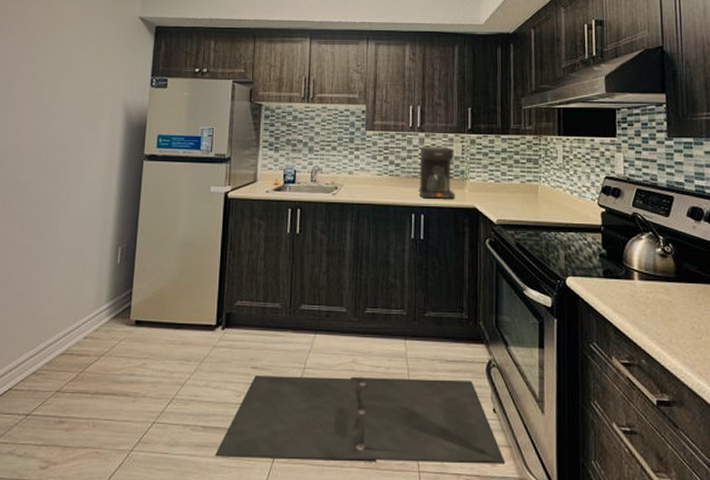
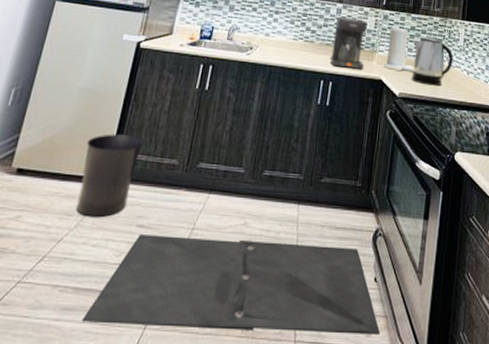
waste bin: none [193,283,245,361] -> present [76,134,143,217]
paper towel: none [477,152,510,198] -> present [384,27,414,72]
kettle: none [508,158,553,209] -> present [411,37,454,86]

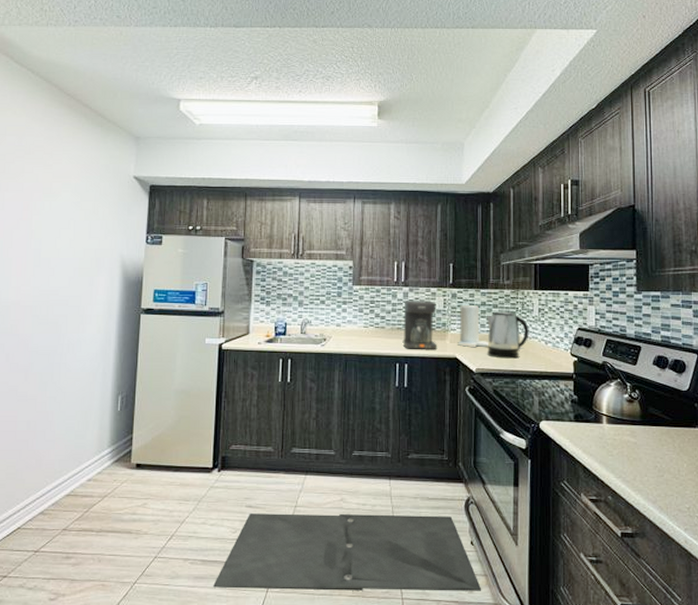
waste bin: present [76,134,143,217] -> none [190,428,239,500]

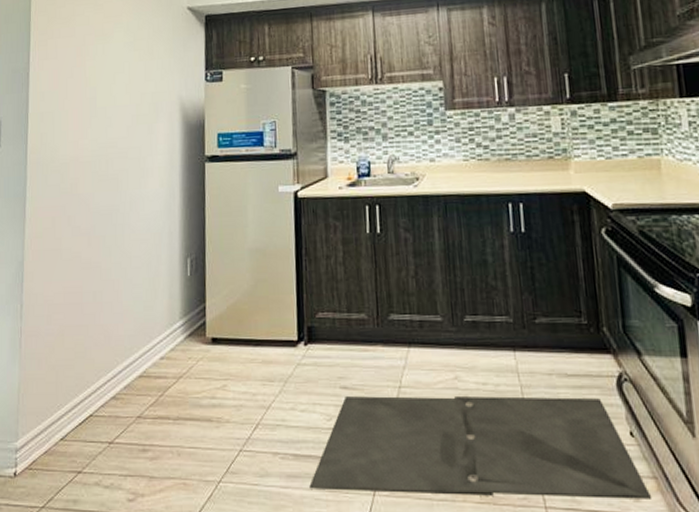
coffee maker: present [402,301,438,350] -> none [511,122,559,185]
paper towel: present [458,305,488,348] -> none [583,123,626,178]
kettle: present [487,311,529,359] -> none [619,128,680,189]

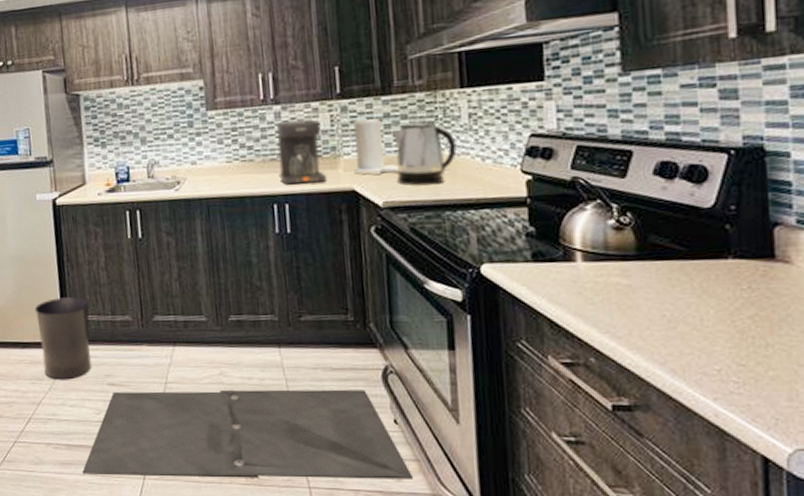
waste bin: none [269,292,326,381] -> present [34,297,91,379]
coffee maker: none [511,122,559,185] -> present [277,119,327,185]
paper towel: none [583,123,626,178] -> present [353,118,398,176]
kettle: none [619,128,680,189] -> present [393,122,457,186]

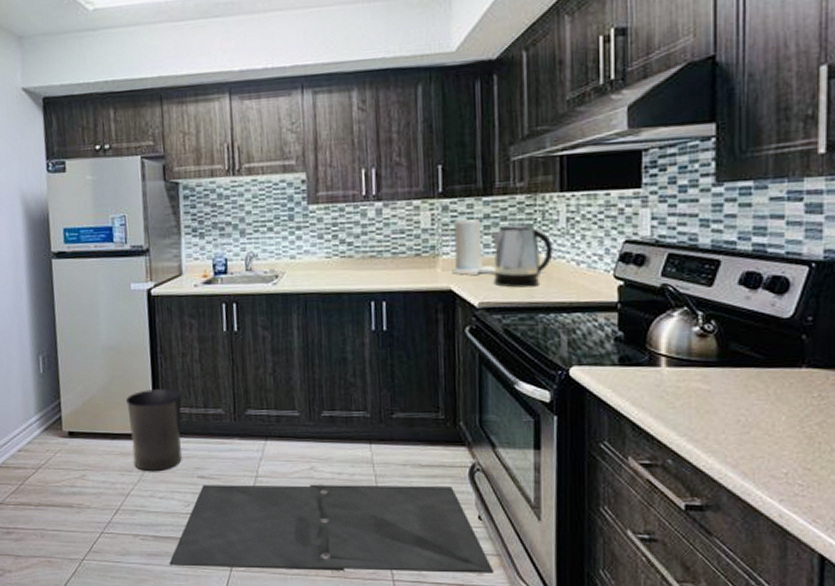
coffee maker: present [277,119,327,185] -> none [377,217,425,283]

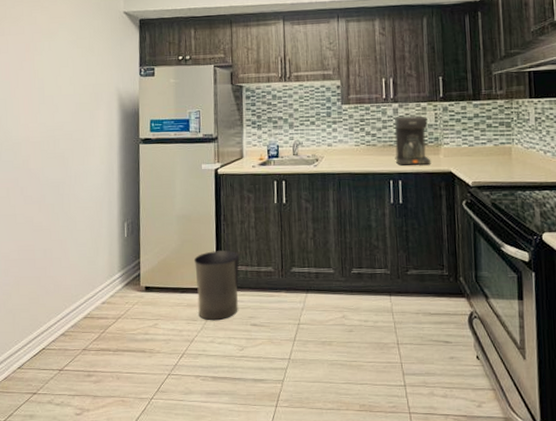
door mat: present [169,484,495,573] -> none [225,330,491,406]
coffee maker: none [377,217,425,283] -> present [394,115,431,166]
paper towel: present [452,219,495,276] -> none [452,118,484,161]
kettle: present [492,224,553,288] -> none [481,122,527,171]

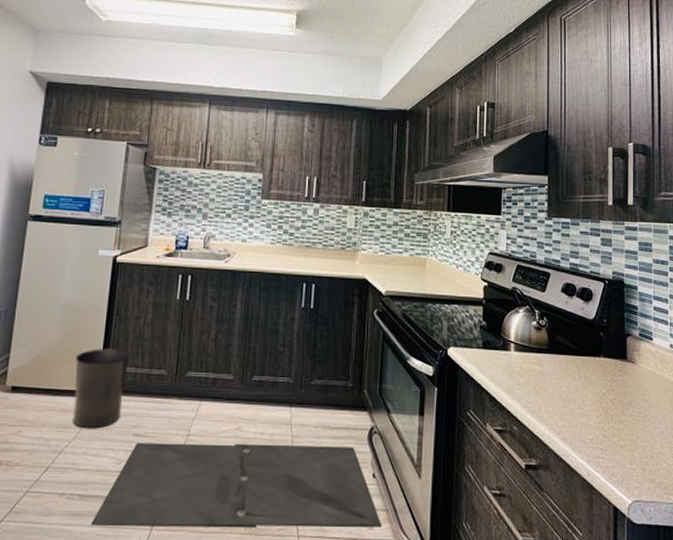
door mat: none [225,330,491,406] -> present [91,443,382,528]
coffee maker: present [394,115,431,166] -> none [310,217,348,270]

